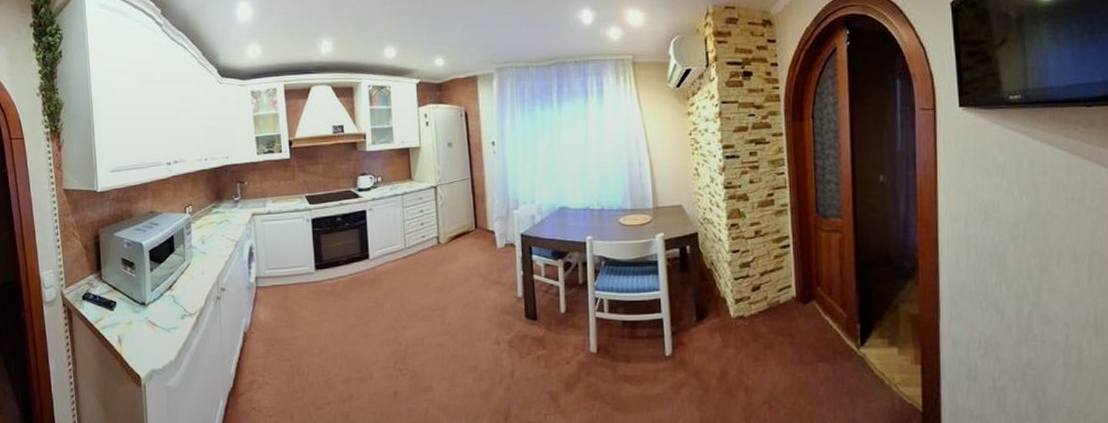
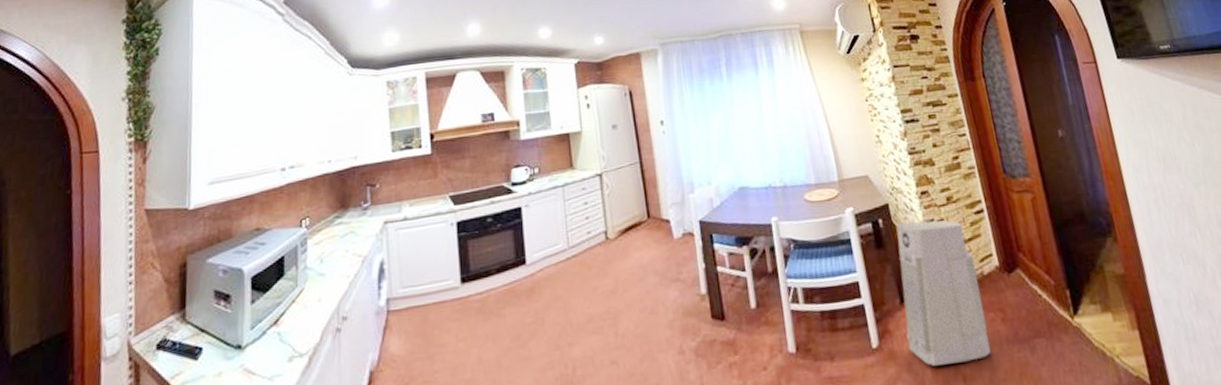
air purifier: none [698,251,775,376] -> present [896,220,991,366]

